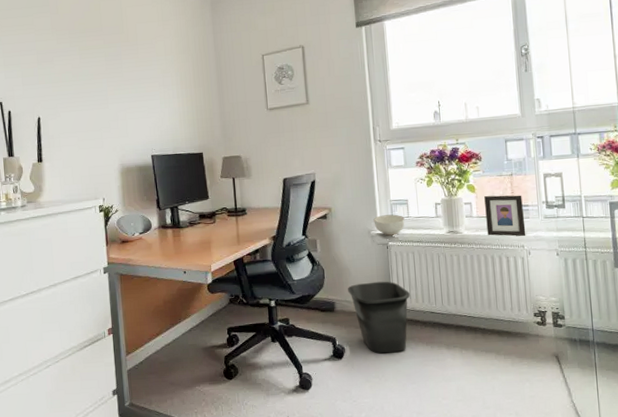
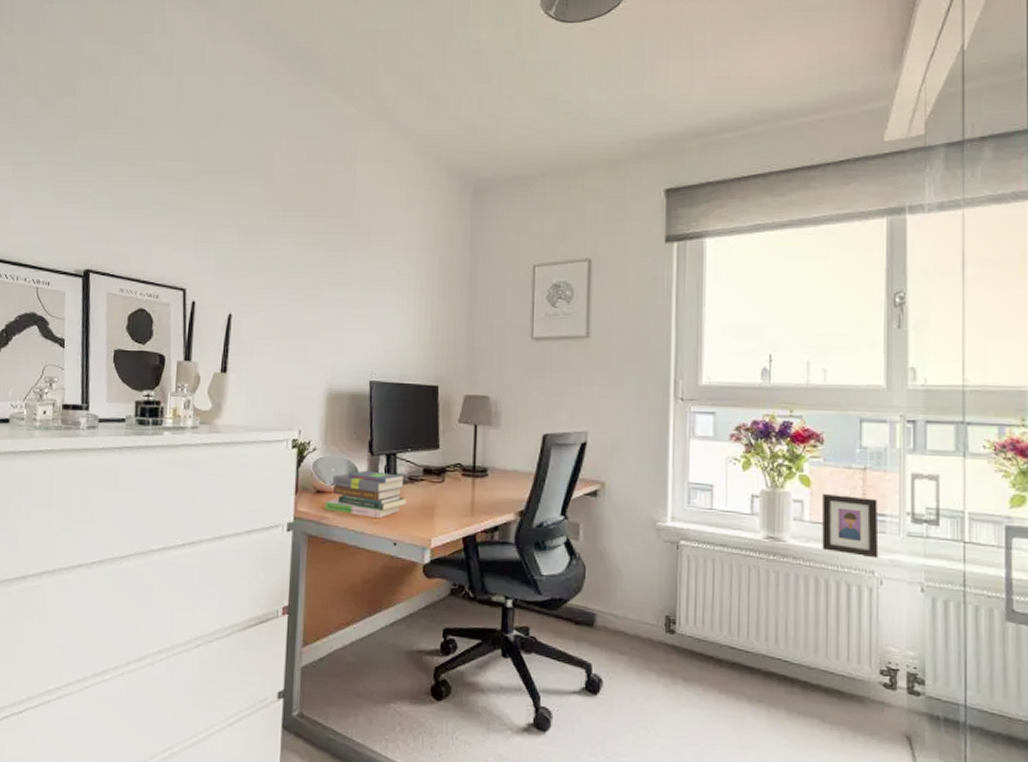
books: none [129,221,190,256] -> present [324,470,407,519]
waste bin: present [348,281,410,354] -> none [616,592,703,697]
bowl: present [373,214,405,236] -> none [662,501,706,532]

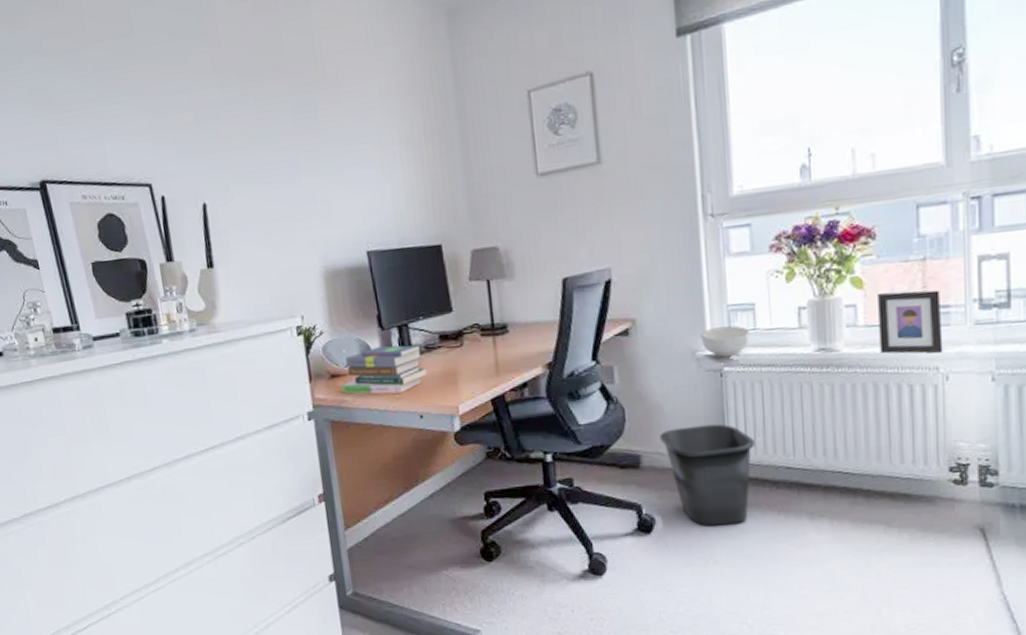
waste bin: none [616,592,703,697] -> present [660,423,755,526]
bowl: none [662,501,706,532] -> present [700,326,750,358]

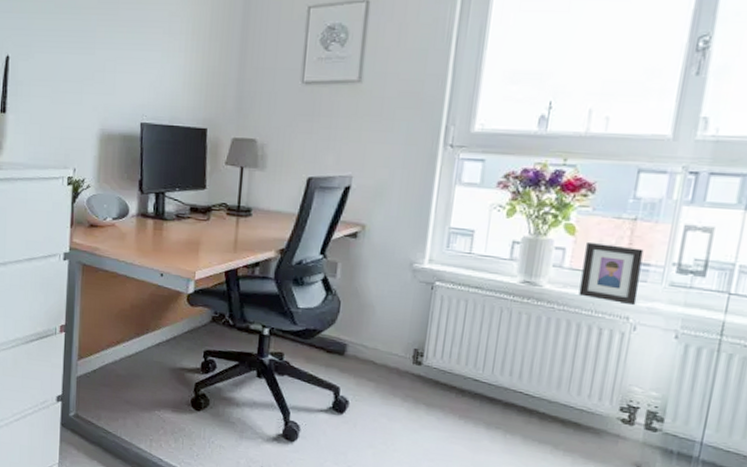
books: present [341,345,427,394] -> none [97,207,174,252]
waste bin: present [660,423,755,526] -> none [367,326,450,420]
bowl: present [700,326,750,358] -> none [420,245,465,274]

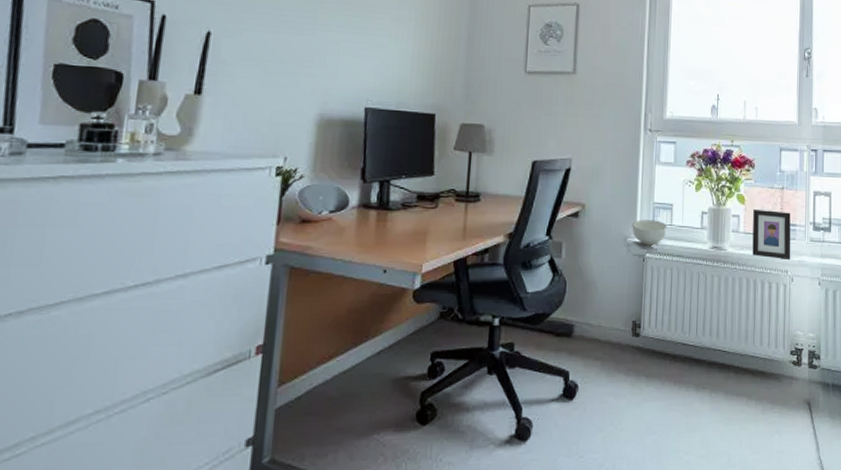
bowl: none [420,245,465,274] -> present [632,220,667,246]

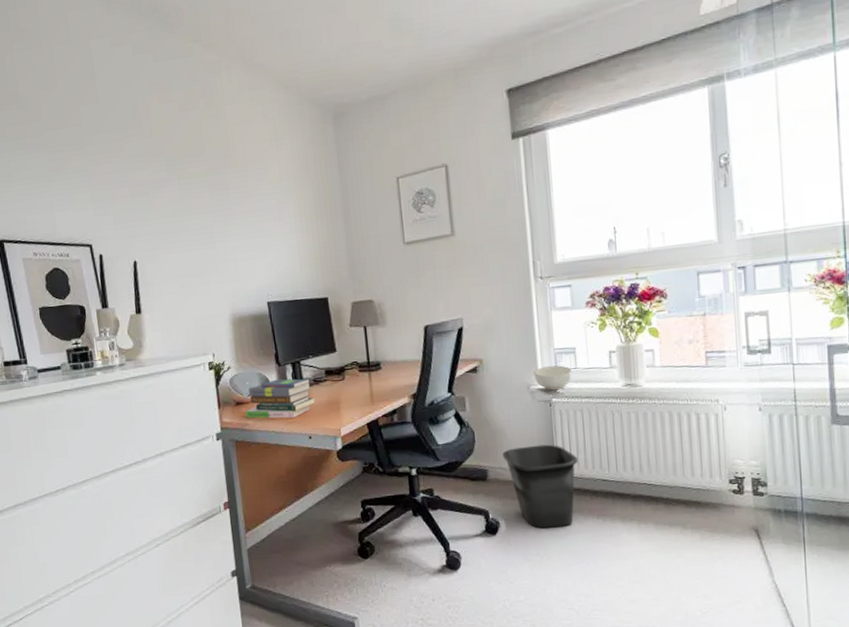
books: none [309,198,399,247] -> present [245,378,315,419]
waste bin: none [591,301,662,394] -> present [503,444,578,529]
picture frame: present [752,208,791,261] -> none [670,338,721,389]

